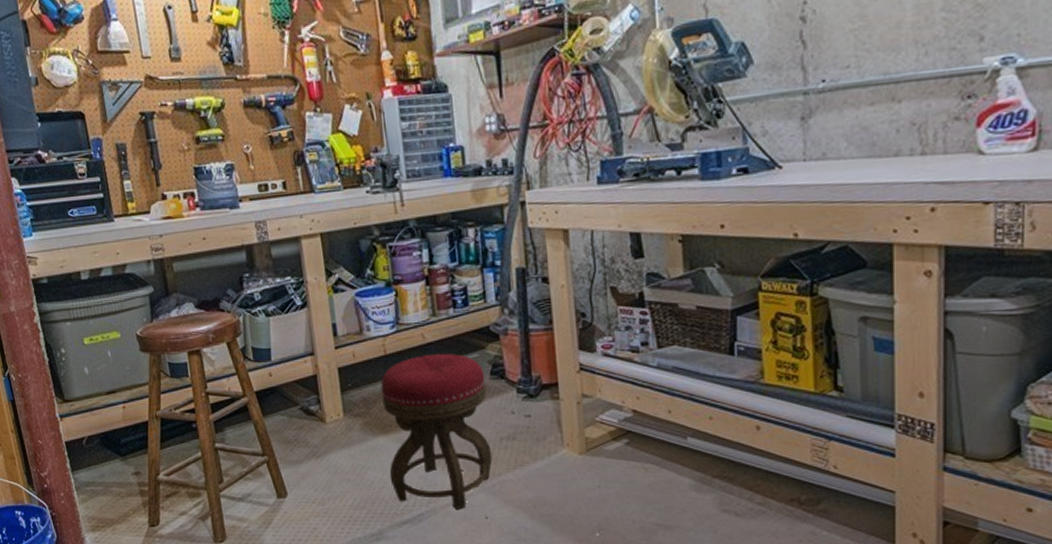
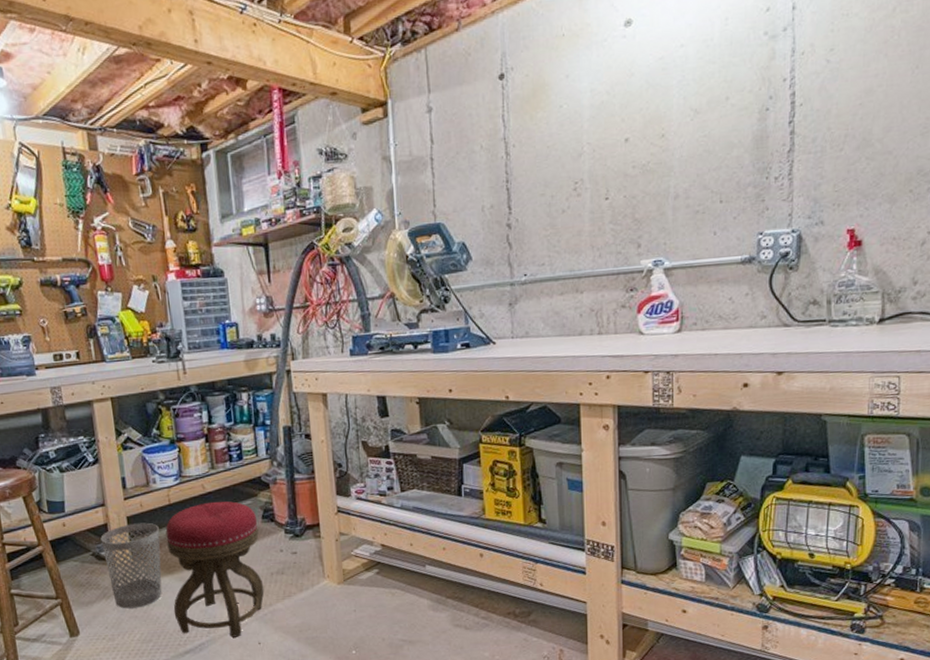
wastebasket: none [309,375,377,471] -> present [100,522,162,609]

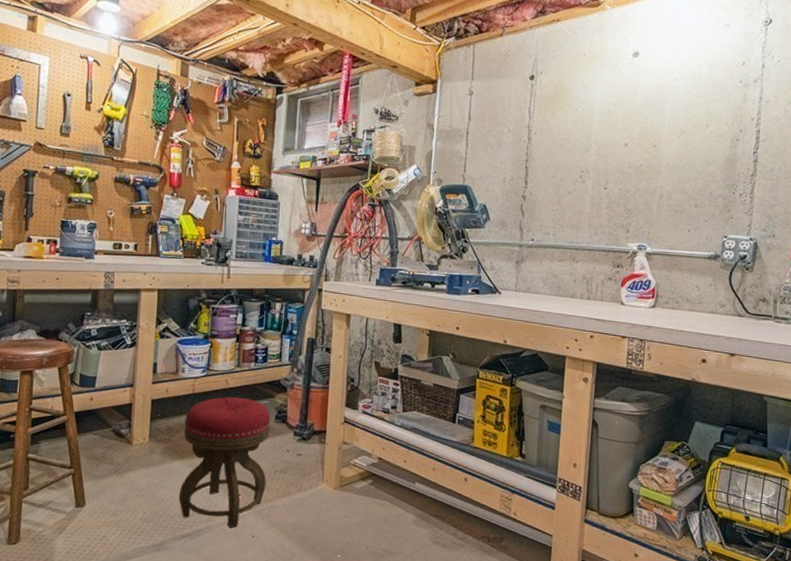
wastebasket: present [100,522,162,609] -> none [123,406,179,488]

